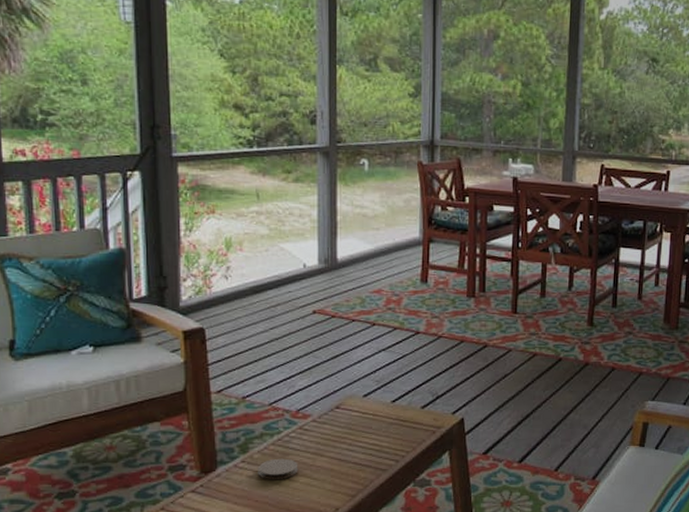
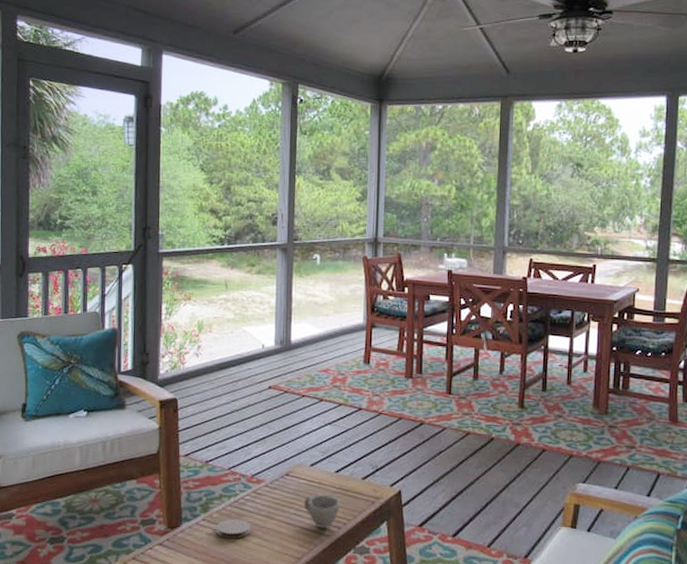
cup: none [357,427,398,463] -> present [303,494,340,529]

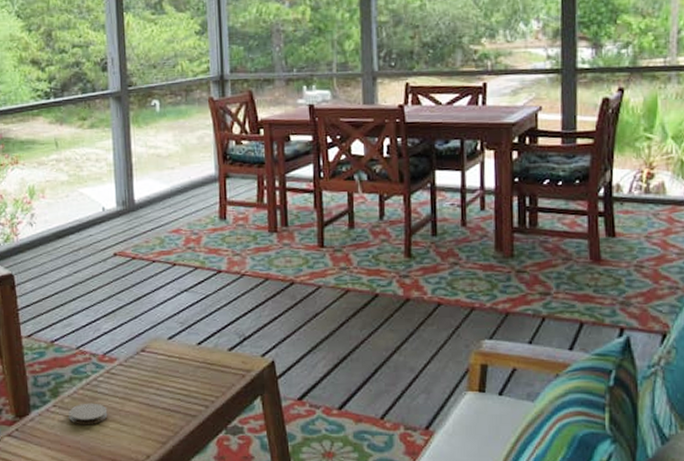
cup: present [303,494,340,529] -> none [164,370,206,409]

